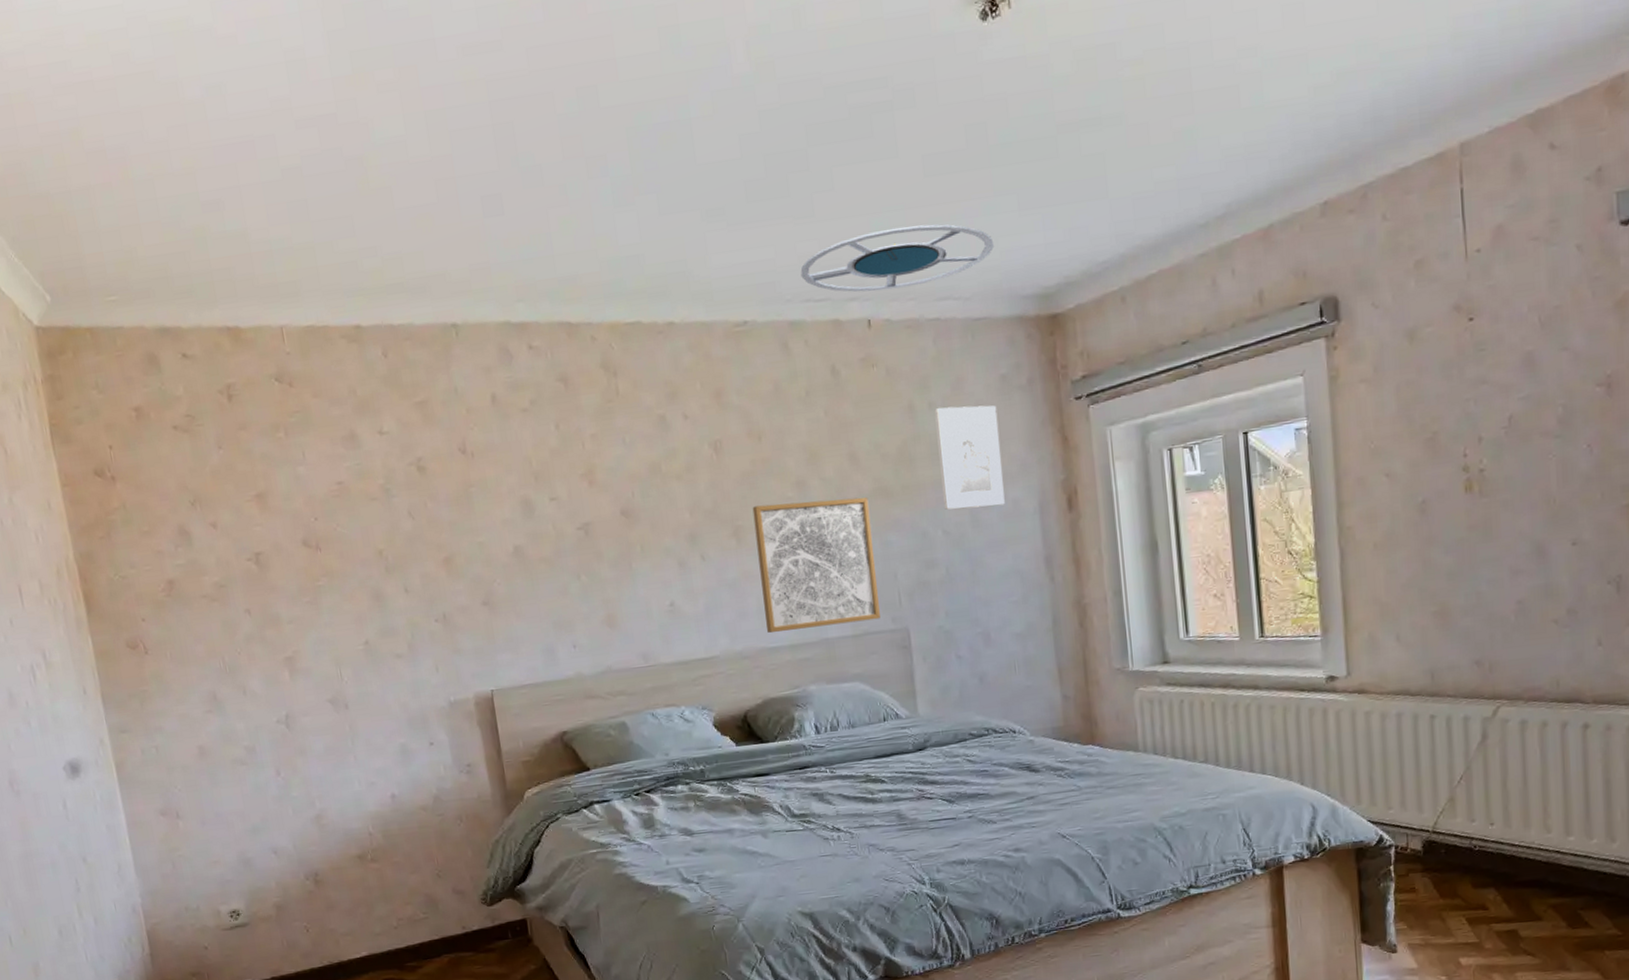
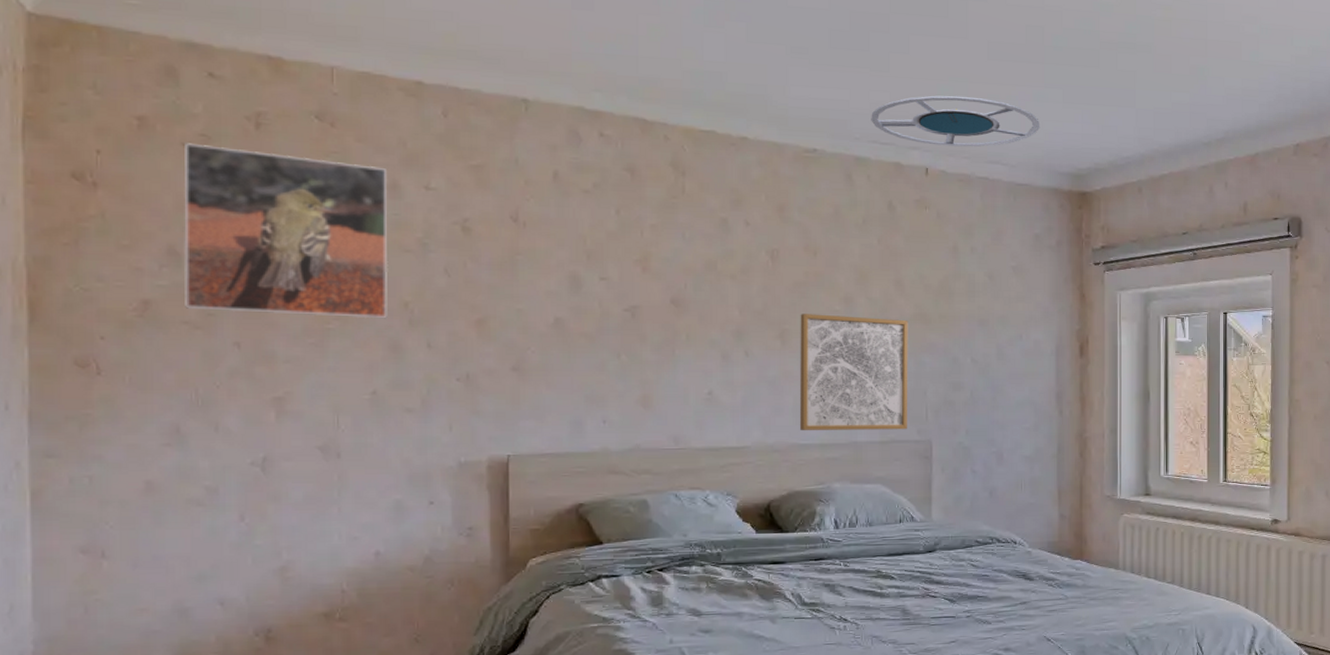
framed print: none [175,419,367,584] -> present [184,143,389,319]
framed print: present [934,405,1005,510] -> none [975,252,1029,344]

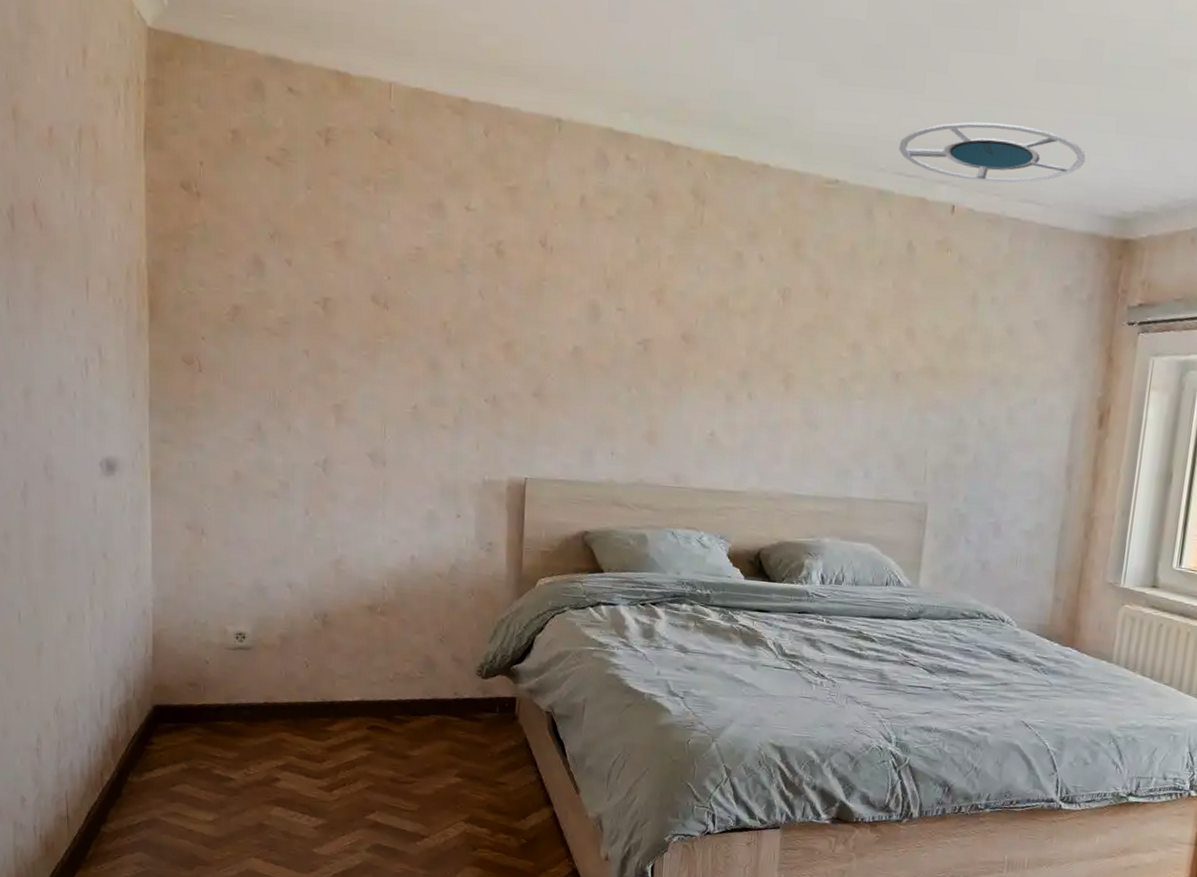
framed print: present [184,143,389,319] -> none [266,157,434,337]
wall art: present [800,314,908,430] -> none [796,358,916,490]

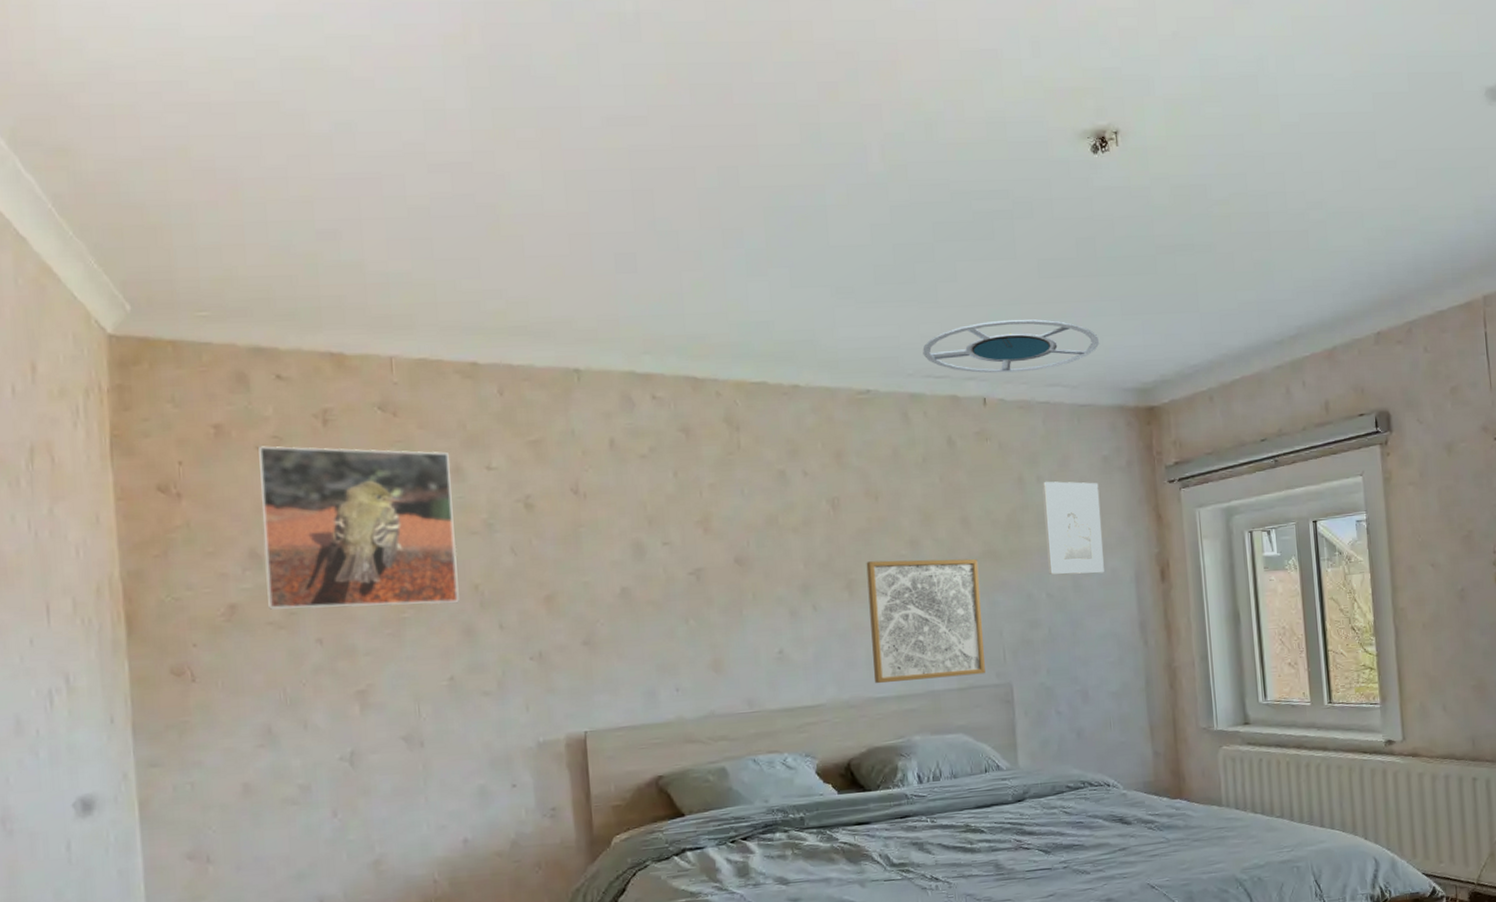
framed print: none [266,157,434,337] -> present [258,446,459,611]
wall art: none [796,358,916,490] -> present [866,558,985,683]
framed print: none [985,303,1054,409] -> present [1042,481,1104,575]

